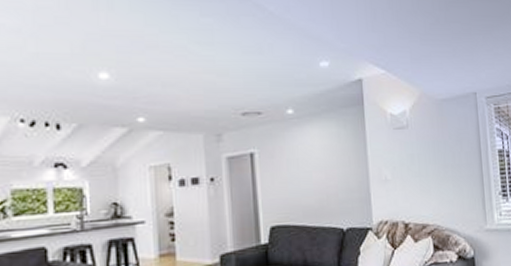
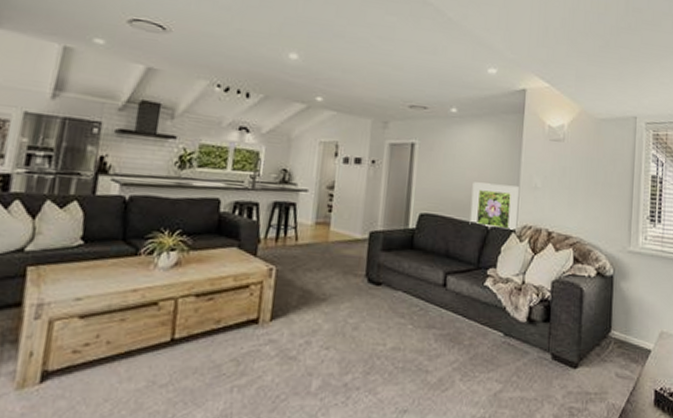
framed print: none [321,182,374,230] -> present [469,182,519,232]

